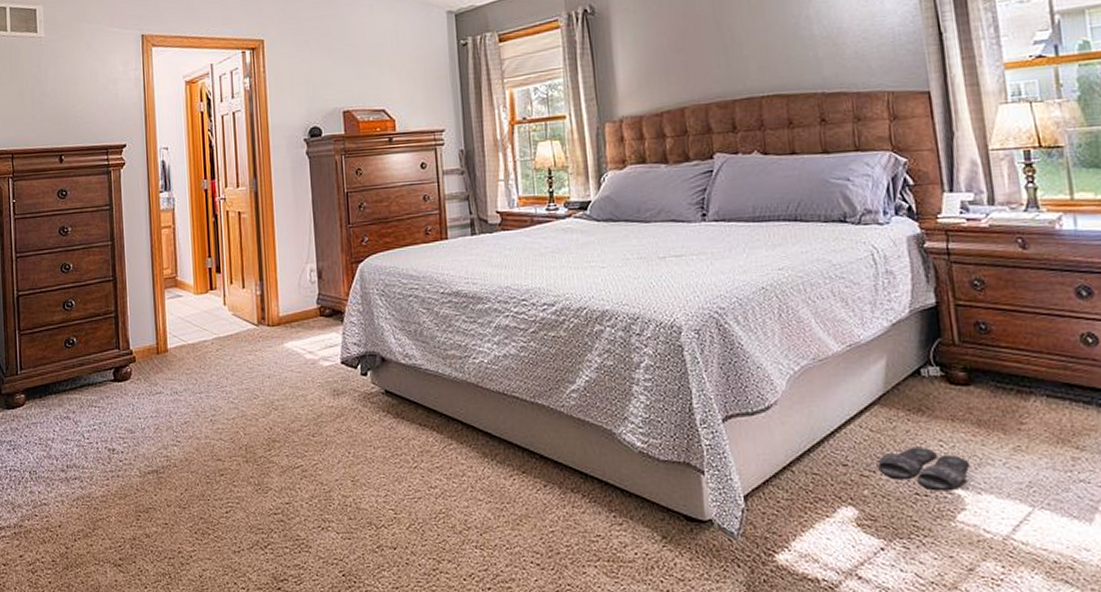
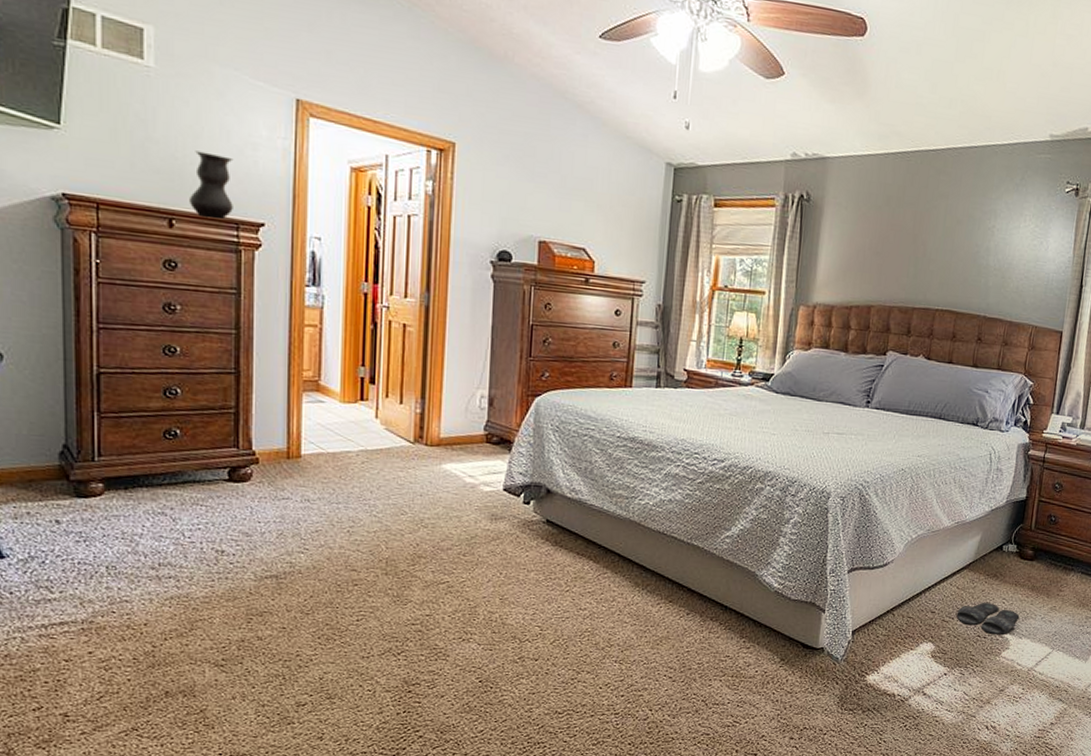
vase: none [73,94,103,150] -> present [190,151,234,219]

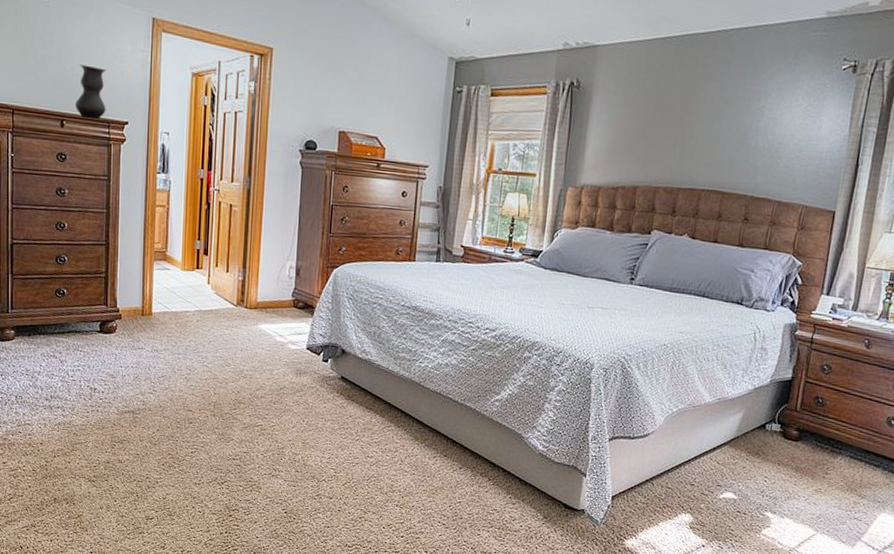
slippers: present [957,602,1019,634] -> none [716,478,781,512]

